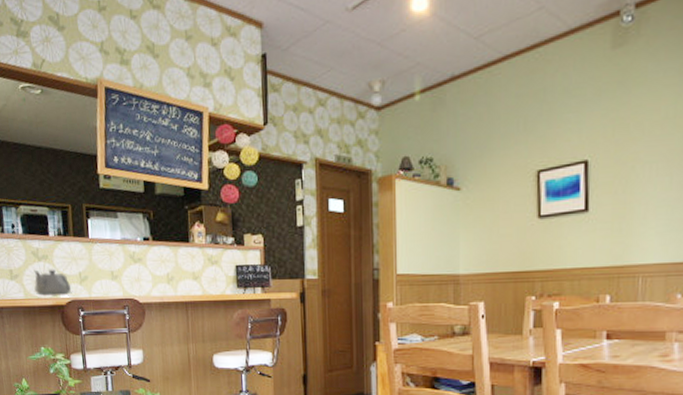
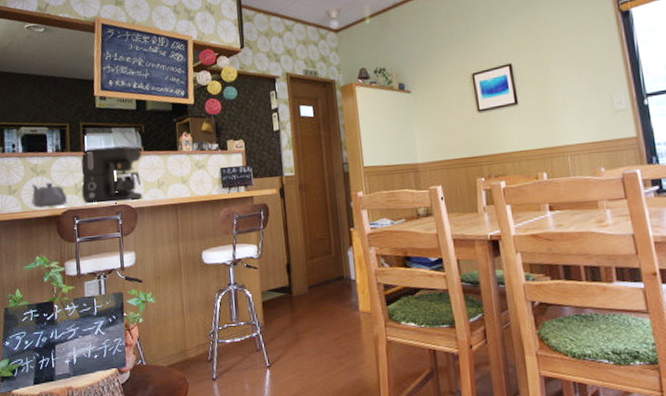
coffee maker: none [85,232,151,295] -> present [81,145,143,203]

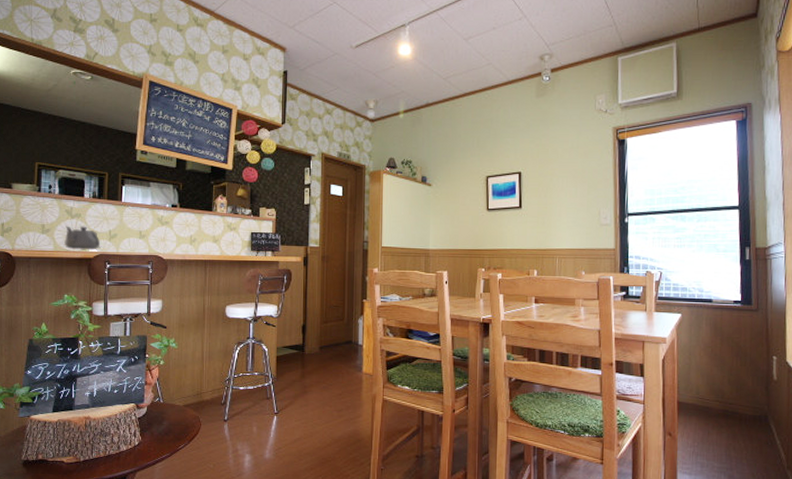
coffee maker: present [81,145,143,203] -> none [115,198,177,252]

